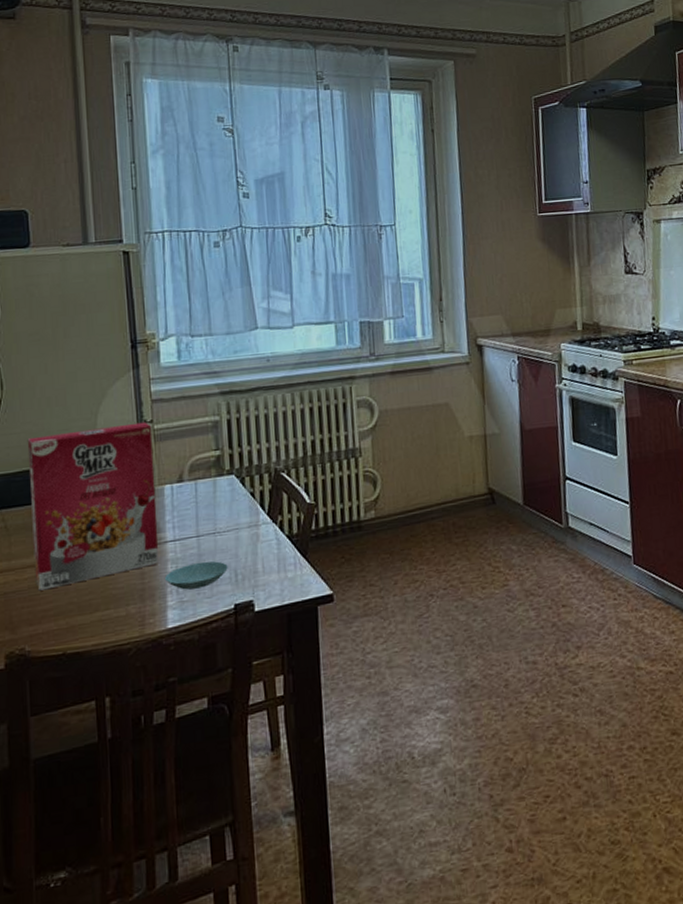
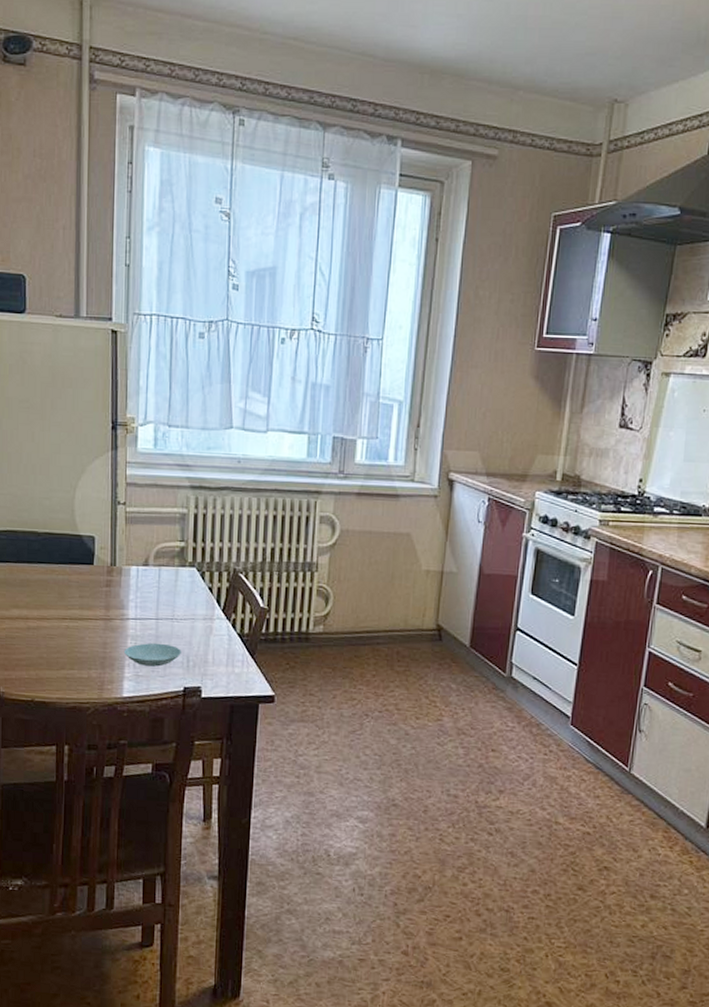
cereal box: present [27,422,160,591] -> none [12,500,124,642]

